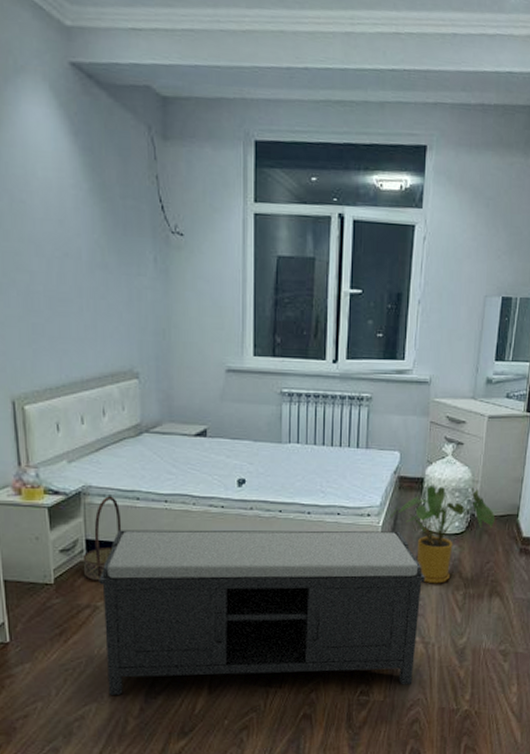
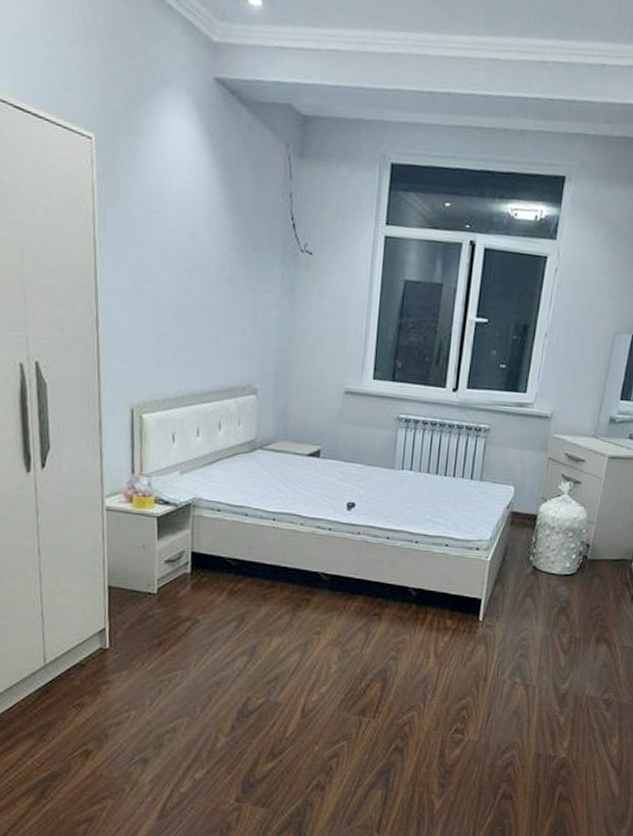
basket: present [82,496,122,581] -> none [186,510,229,595]
bench: present [99,529,426,695] -> none [201,545,532,727]
house plant: present [389,486,495,584] -> none [498,523,609,625]

